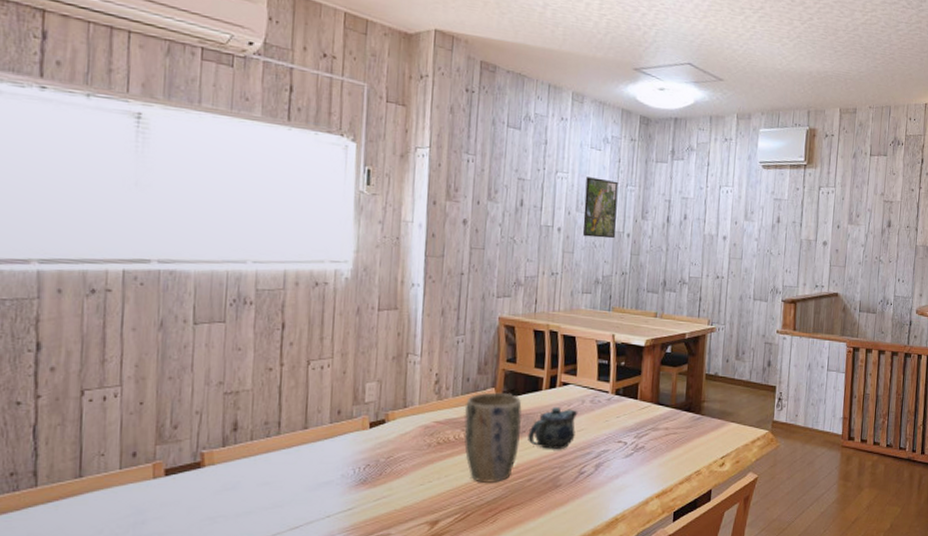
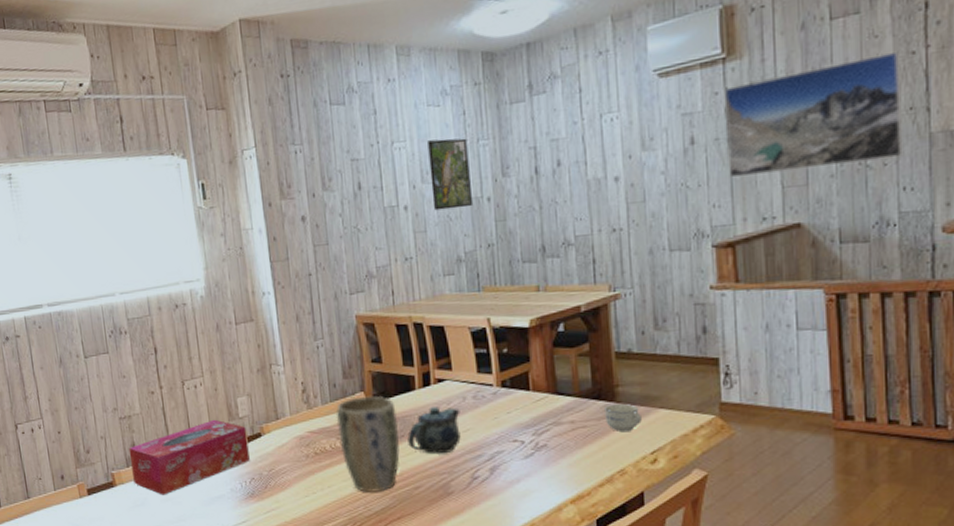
tissue box: none [227,402,370,479] -> present [128,419,250,495]
cup: none [691,417,718,439] -> present [605,404,642,431]
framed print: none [798,186,905,258] -> present [723,51,903,178]

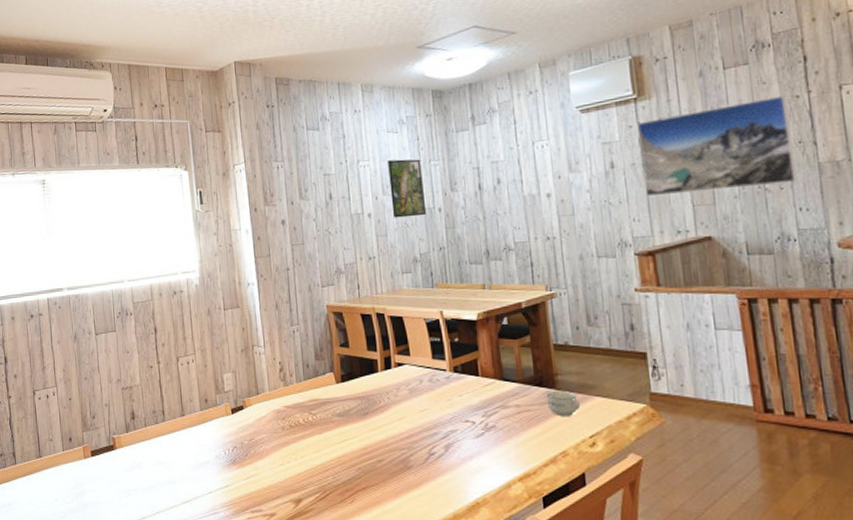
tissue box: present [128,419,250,495] -> none [128,392,233,459]
plant pot: present [335,395,400,492] -> none [308,376,365,463]
teapot: present [407,407,461,454] -> none [371,388,419,431]

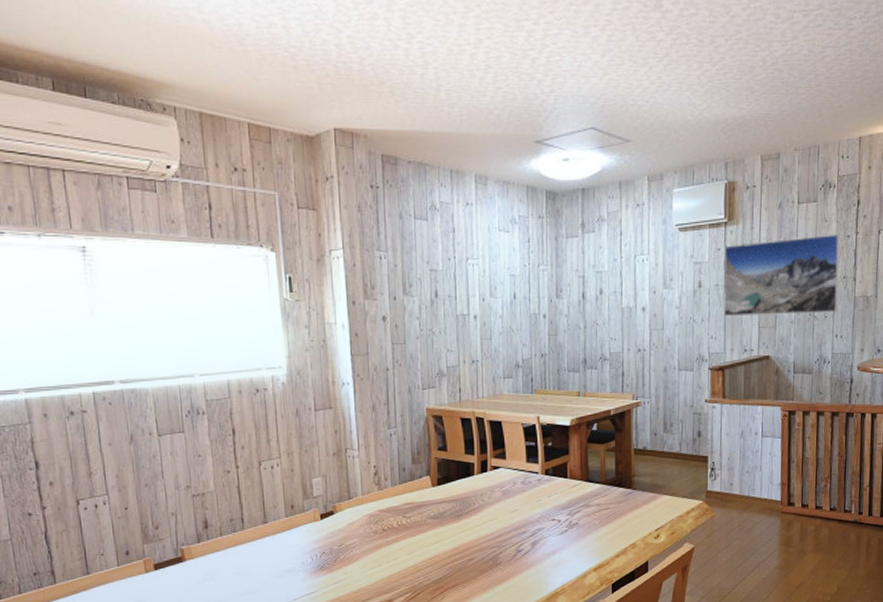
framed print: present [388,159,427,218] -> none [497,261,532,322]
cup: present [546,391,580,416] -> none [624,491,650,513]

